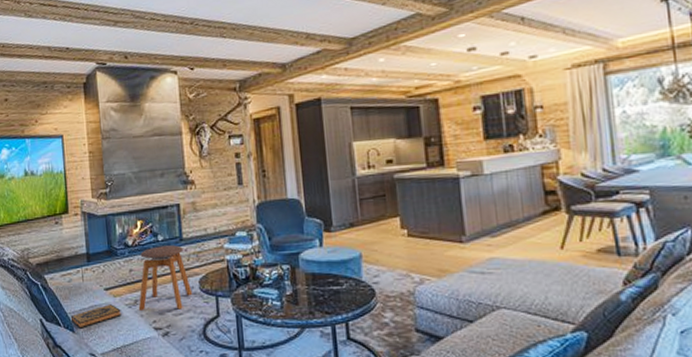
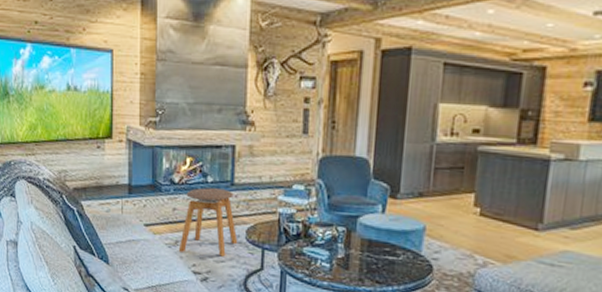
hardback book: present [70,304,122,329] -> none [106,241,160,262]

